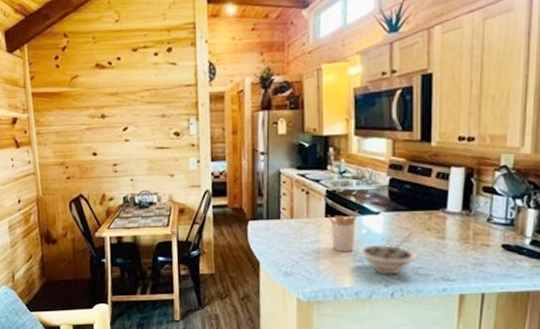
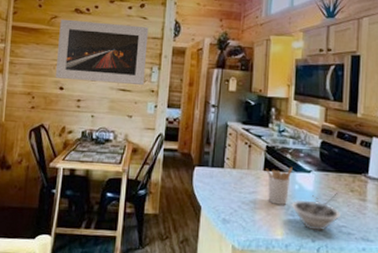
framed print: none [82,73,182,144] -> present [56,19,149,85]

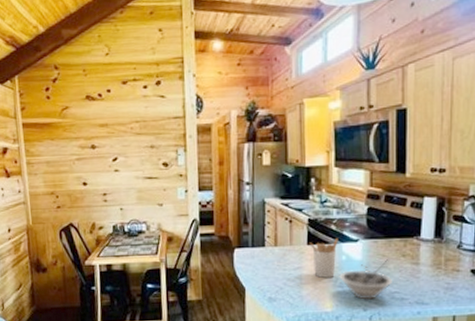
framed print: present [56,19,149,85] -> none [72,106,171,174]

